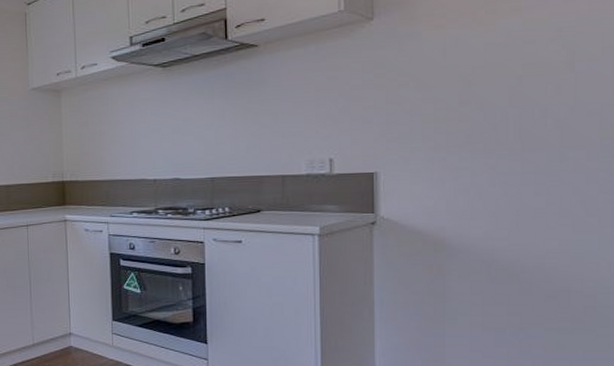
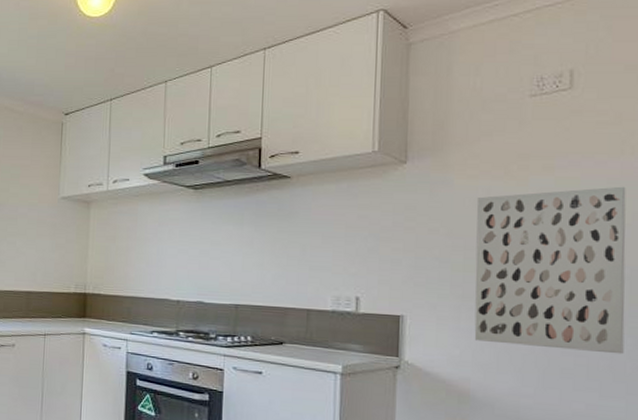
wall art: none [445,21,596,191] -> present [474,186,626,355]

